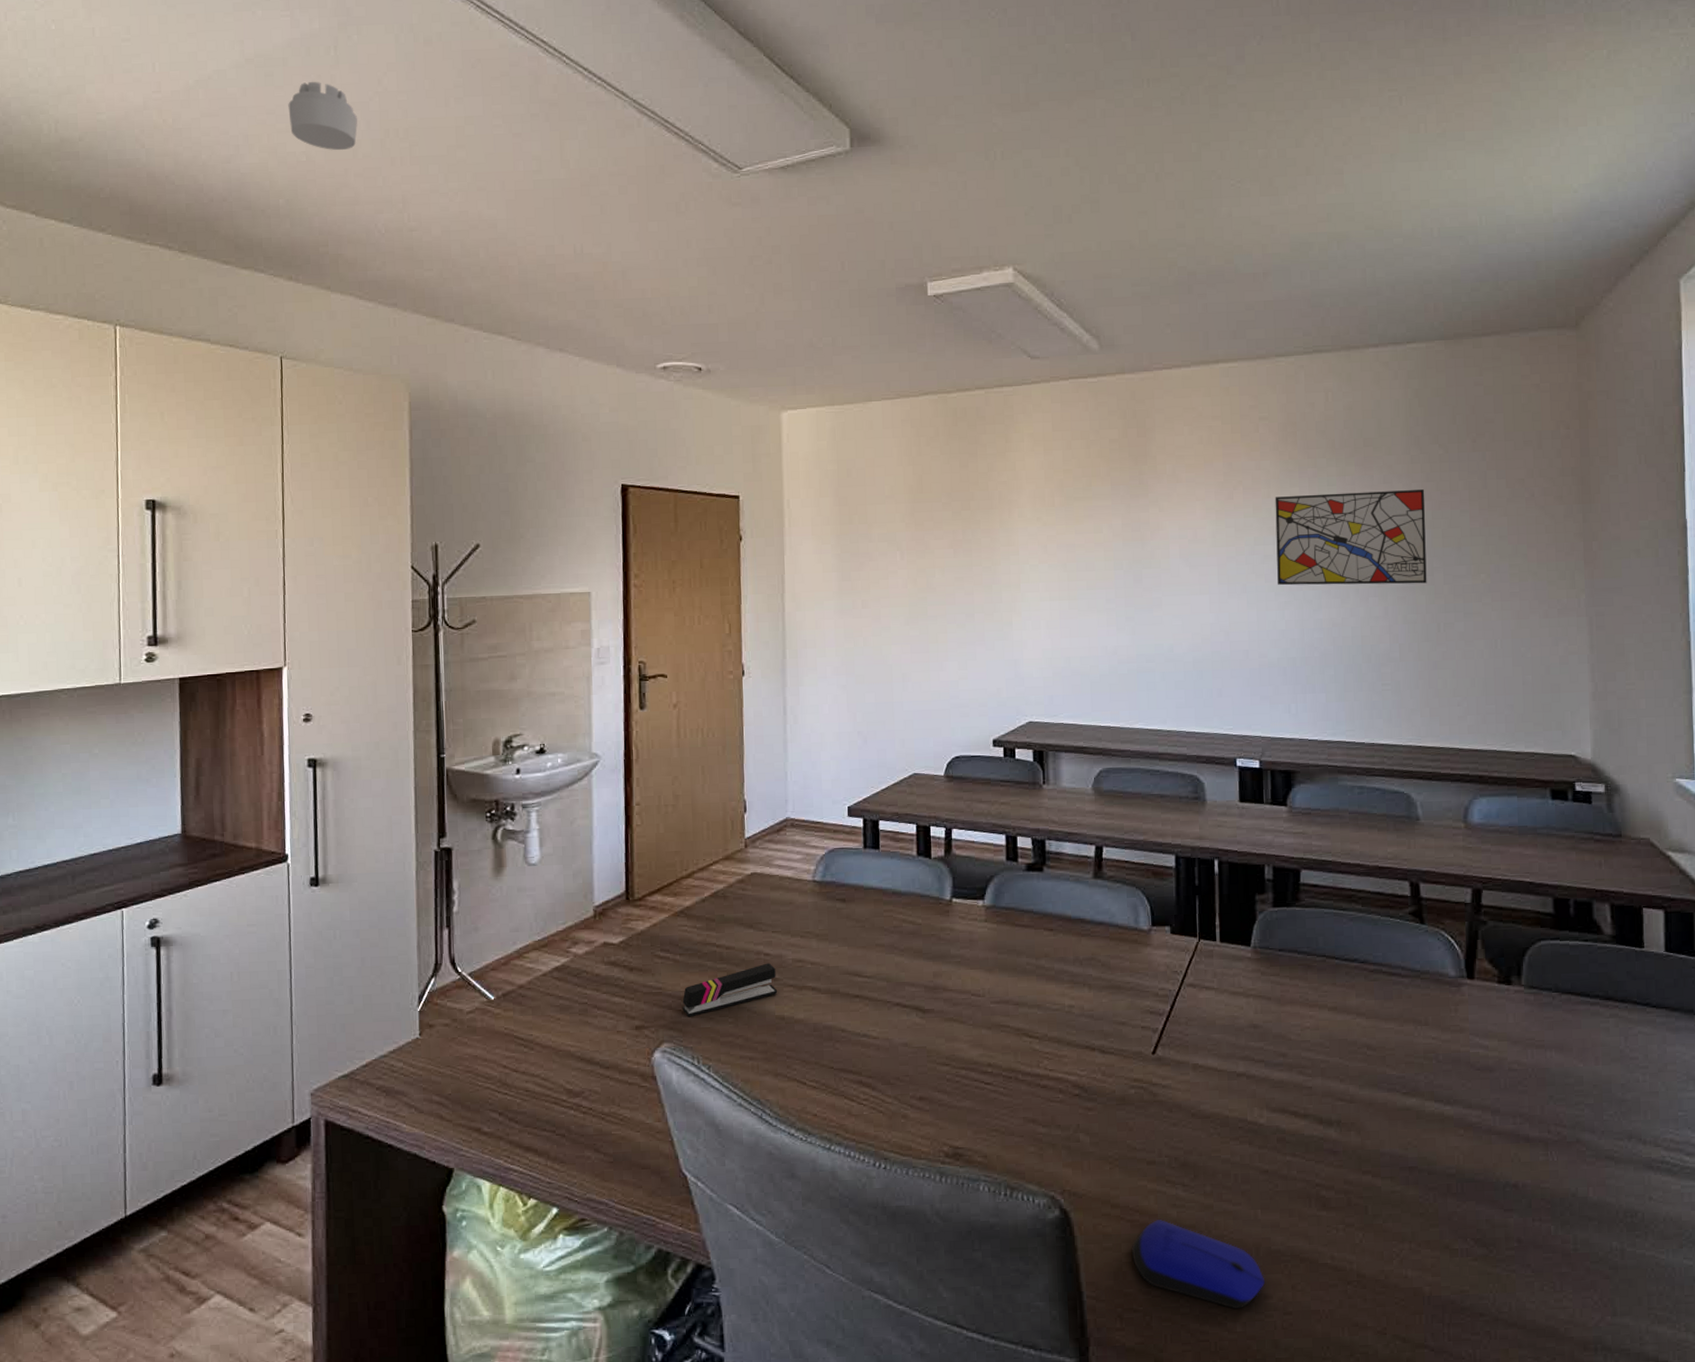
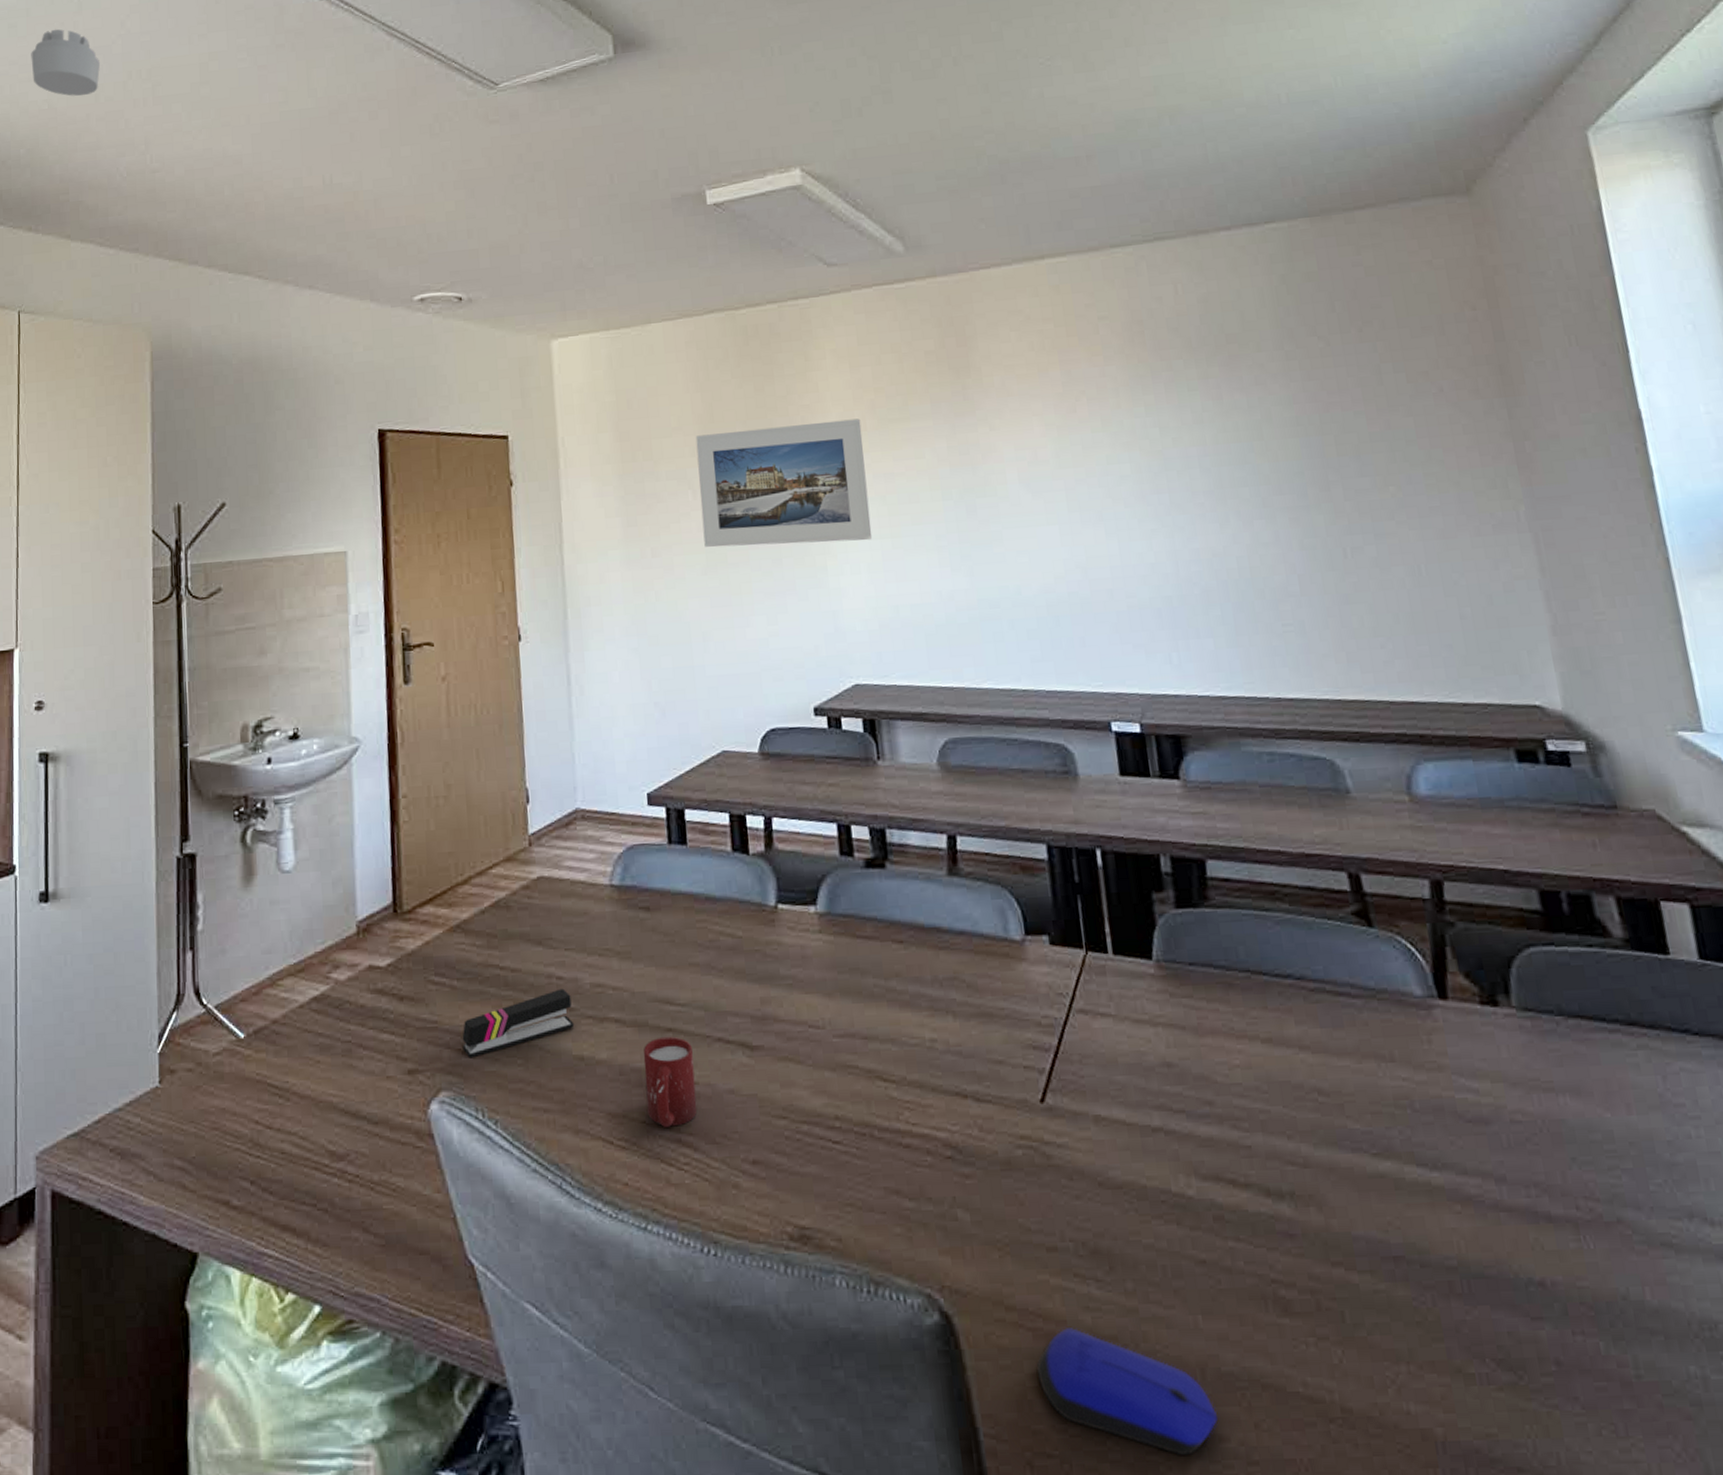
cup: none [834,1001,877,1073] -> present [643,1036,698,1129]
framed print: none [906,496,1053,602] -> present [695,418,873,548]
wall art: present [1275,490,1427,586] -> none [1126,390,1324,511]

